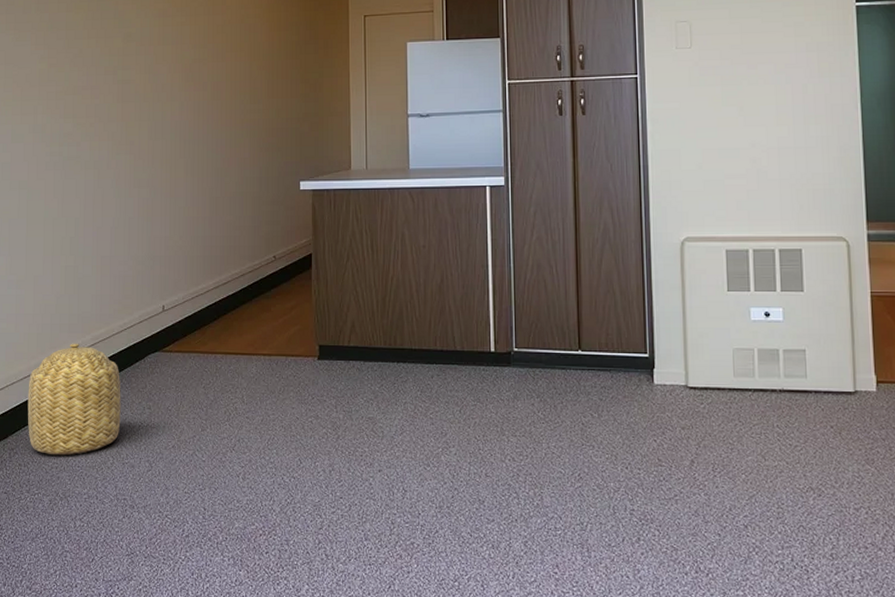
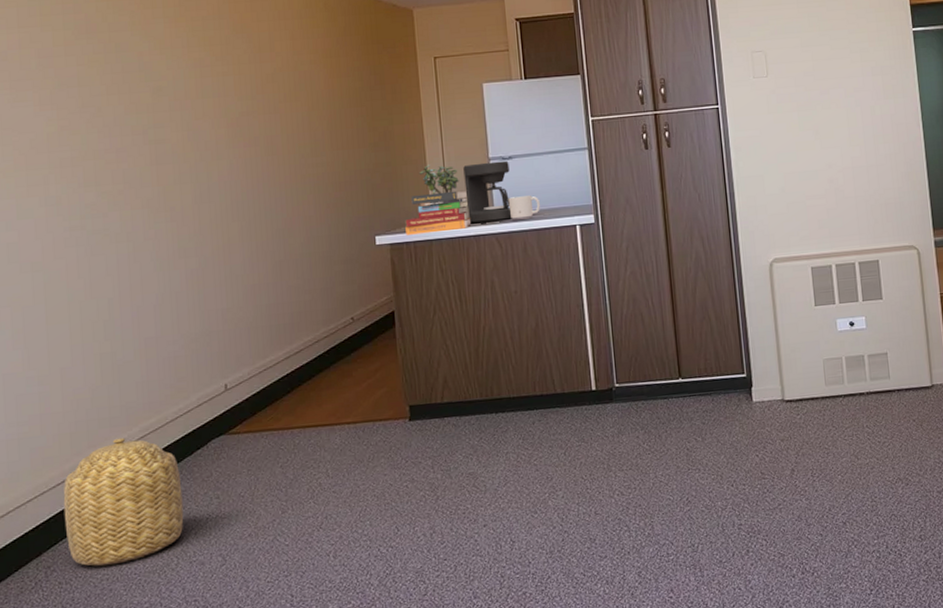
books: none [327,144,388,183] -> present [405,190,472,235]
potted plant: none [343,117,379,147] -> present [419,165,459,195]
coffee maker: none [384,118,426,178] -> present [463,160,512,225]
mug: none [423,153,453,178] -> present [508,195,540,222]

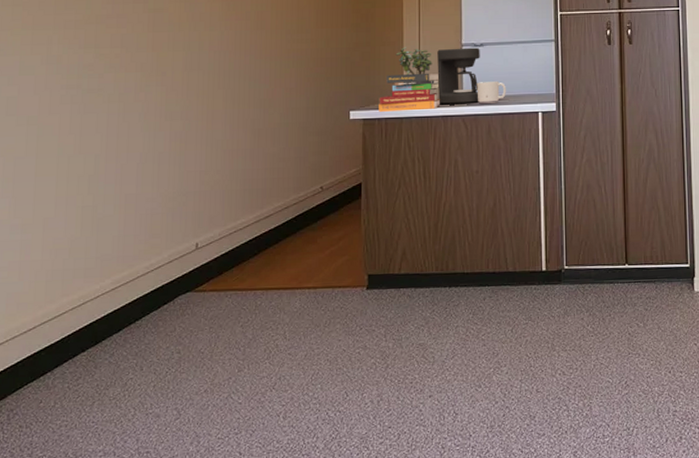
basket: present [63,437,184,567] -> none [31,288,146,413]

